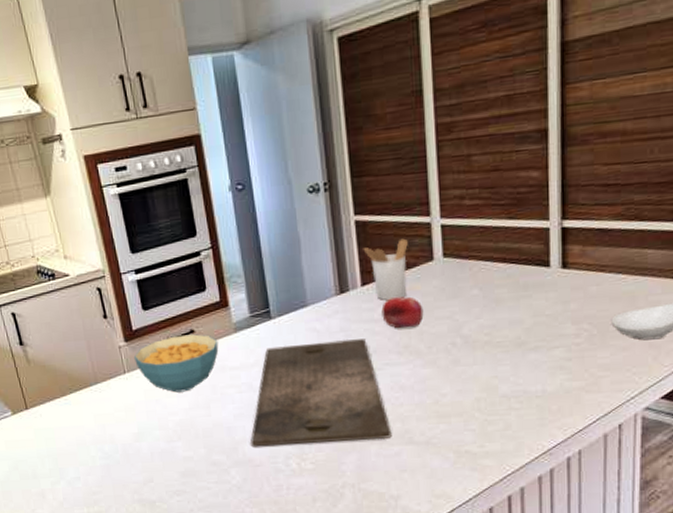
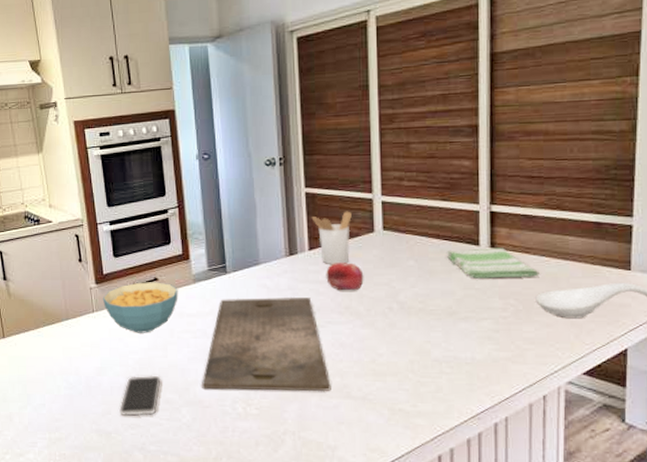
smartphone: none [161,436,206,482] -> present [118,375,161,416]
dish towel: none [515,267,616,304] -> present [447,247,540,279]

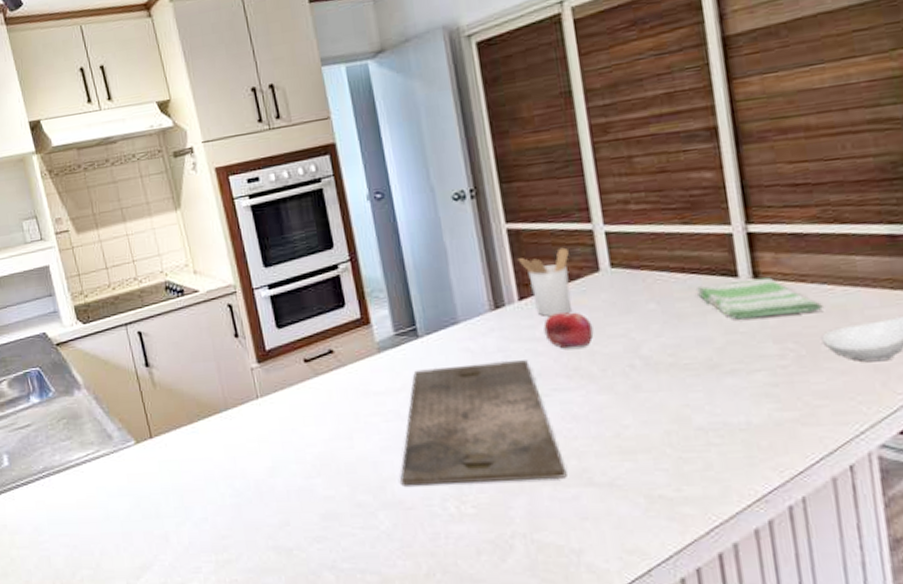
cereal bowl: present [102,282,178,333] -> none [267,354,361,421]
smartphone: present [118,375,161,416] -> none [299,472,350,526]

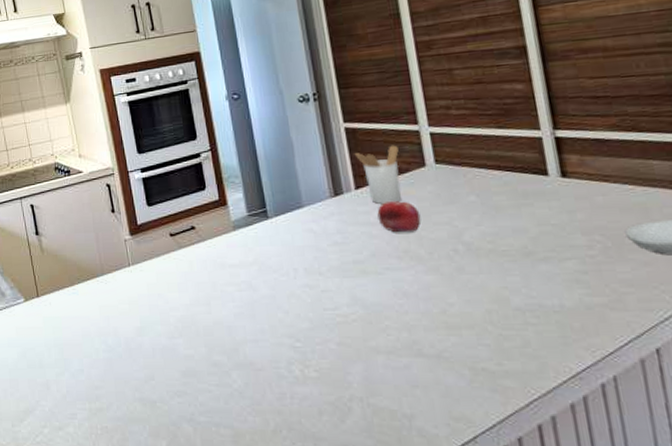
cutting board: present [400,360,567,486] -> none [251,242,399,350]
dish towel: present [697,277,823,320] -> none [512,176,625,213]

